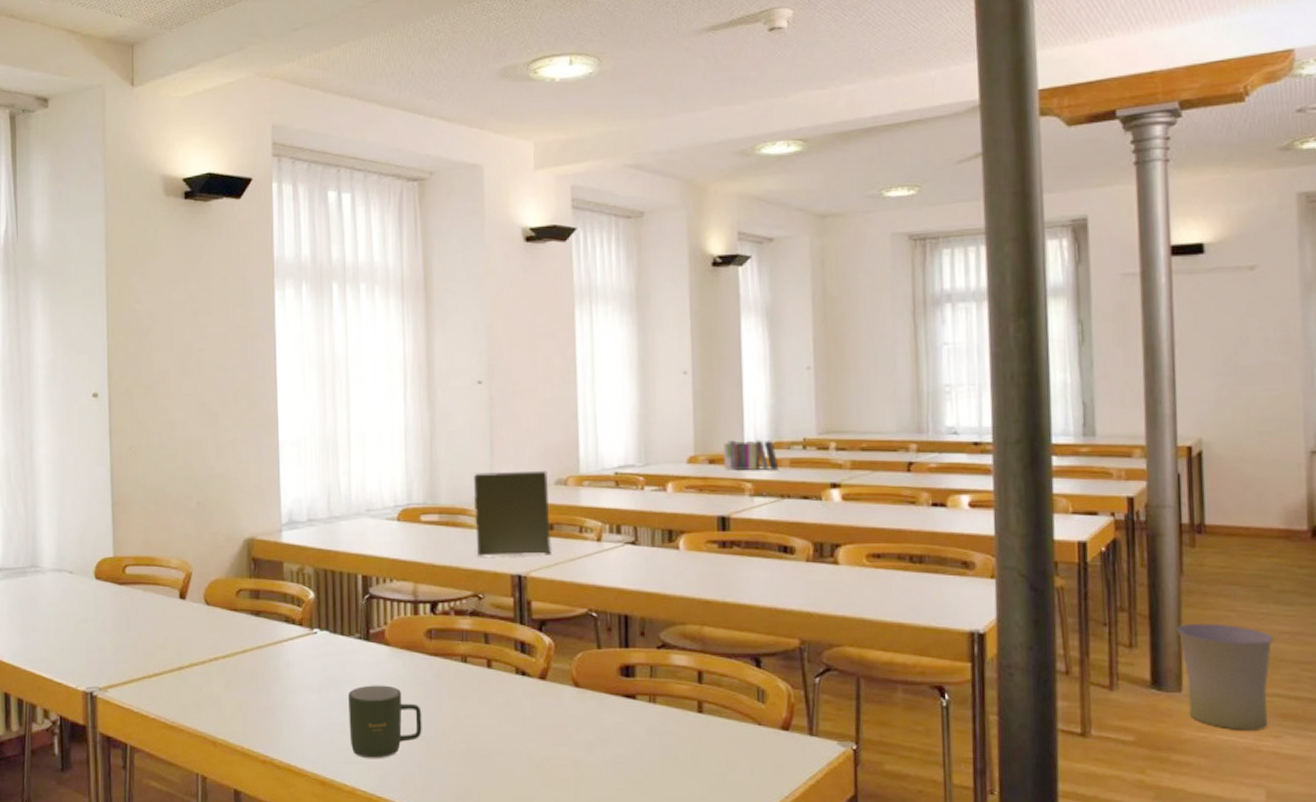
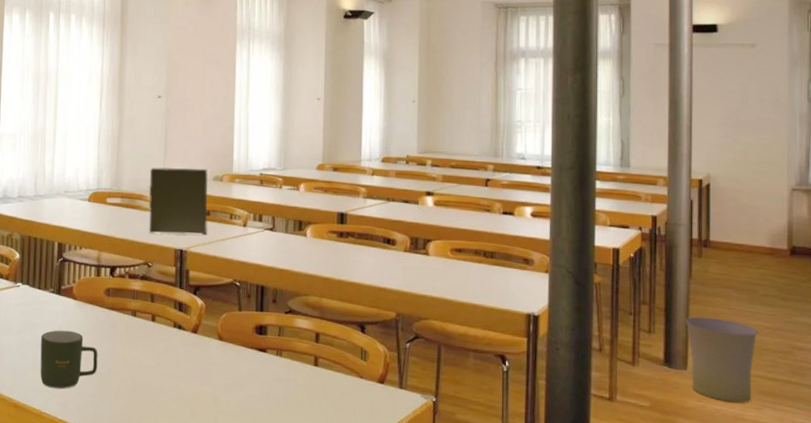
books: present [723,440,779,471] -> none [344,154,387,180]

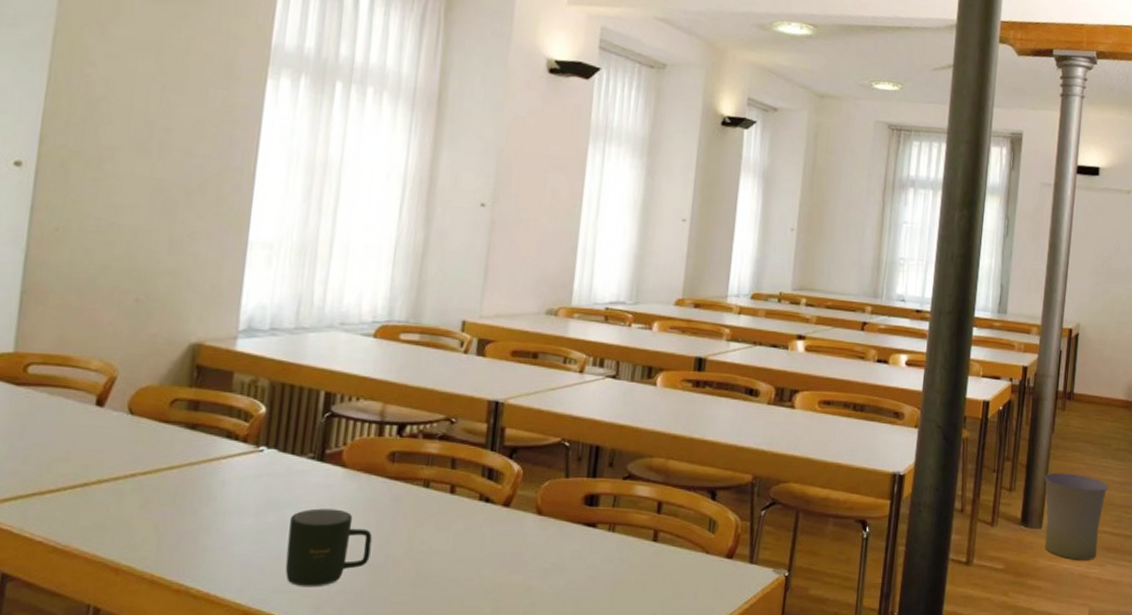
binder: present [149,167,208,235] -> none [456,295,539,383]

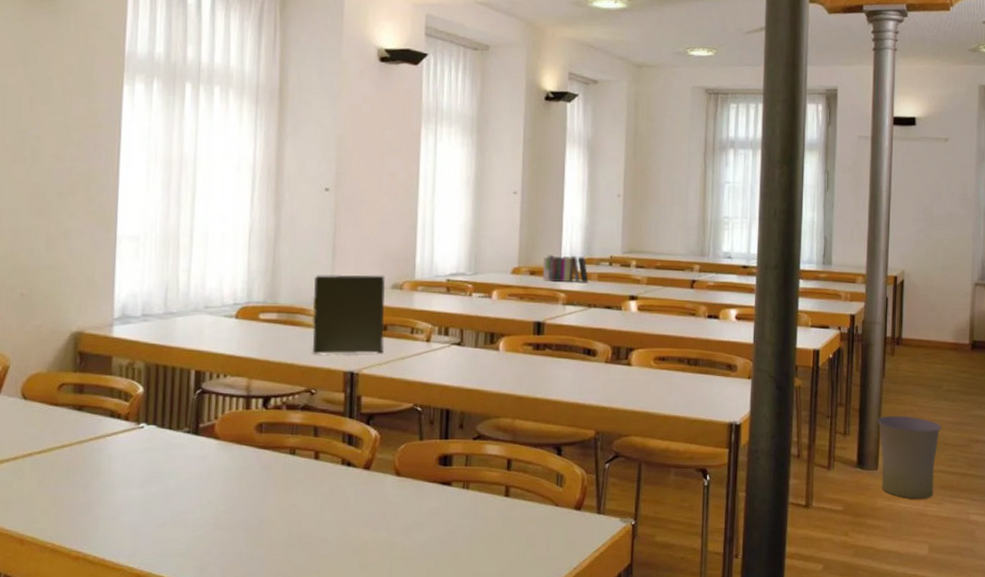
mug: present [285,508,372,588] -> none [170,478,247,551]
binder: none [456,295,539,383] -> present [312,274,385,355]
books: none [706,287,756,320] -> present [542,255,589,283]

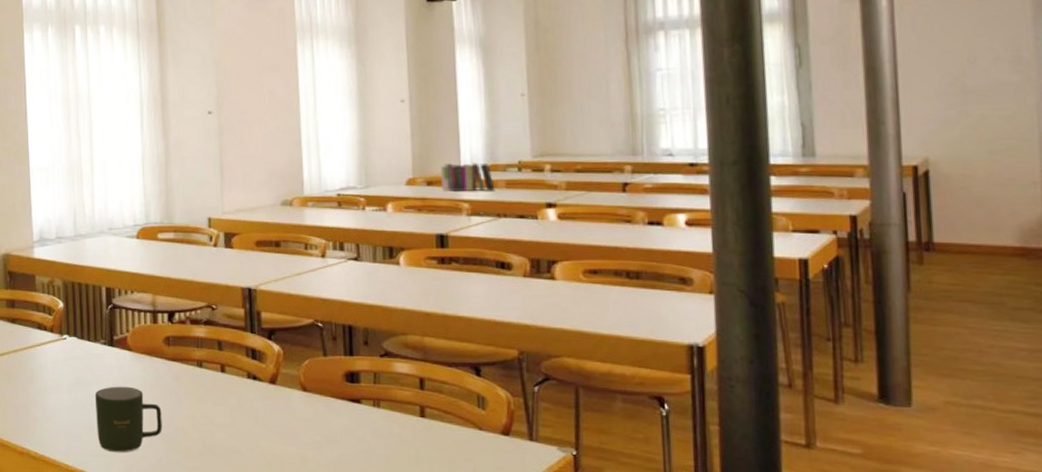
mug: none [170,478,247,551] -> present [95,386,163,453]
binder: present [312,274,385,355] -> none [205,192,280,271]
waste bin: present [877,416,941,499] -> none [905,339,1009,446]

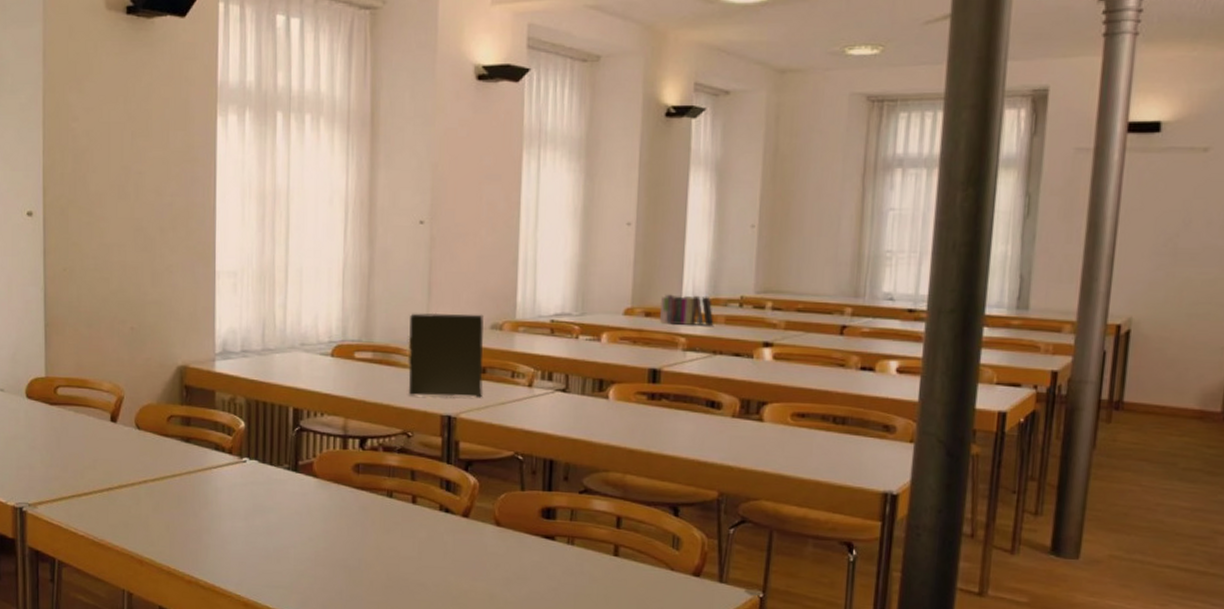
mug: present [95,386,163,453] -> none [274,514,346,585]
binder: none [205,192,280,271] -> present [408,312,484,398]

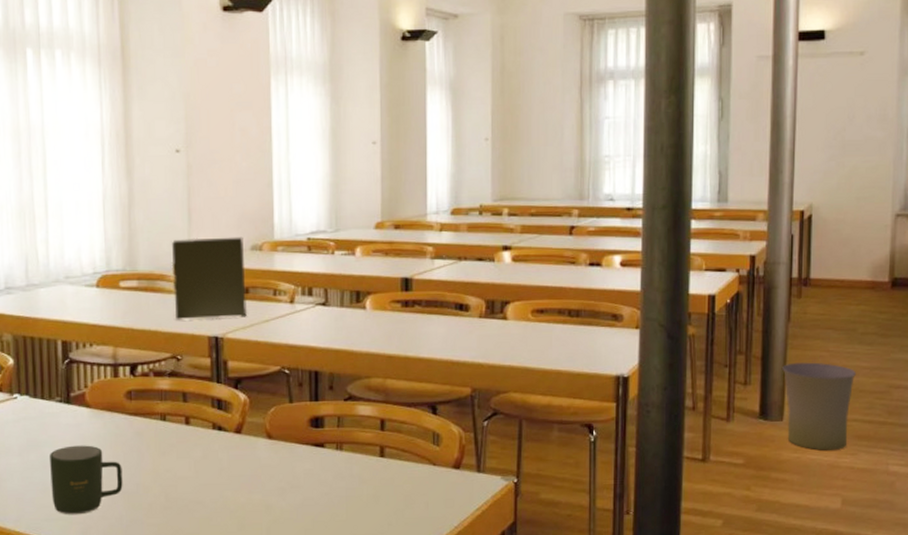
mug: none [274,514,346,585] -> present [50,445,123,515]
books: present [659,294,714,327] -> none [407,206,458,235]
waste bin: none [1082,495,1173,598] -> present [782,362,856,450]

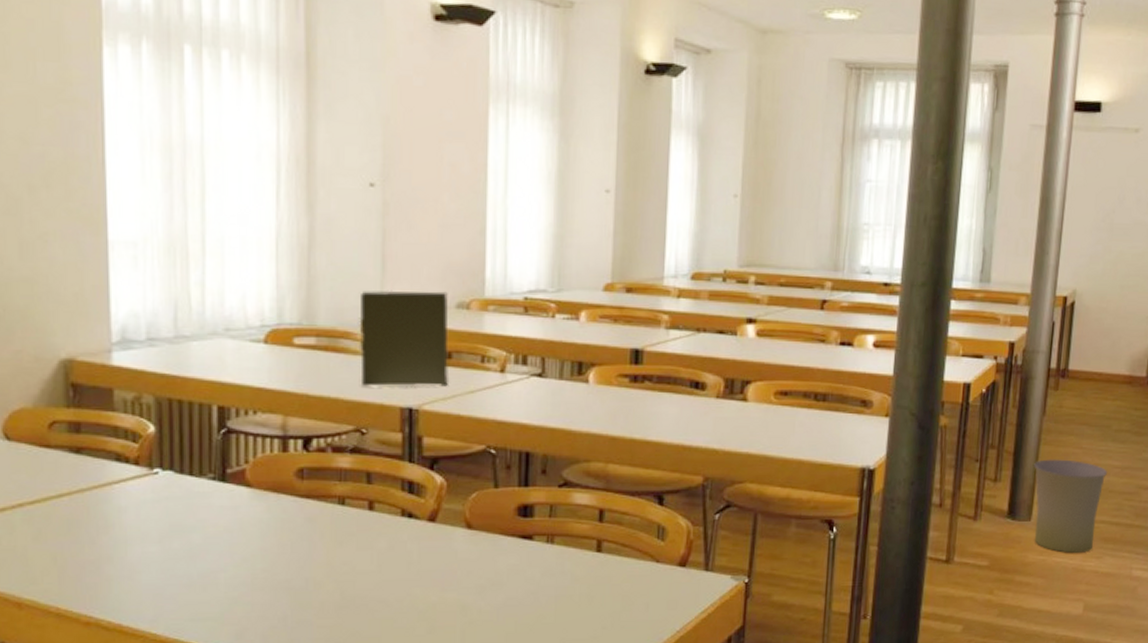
mug: present [50,445,123,515] -> none [198,532,289,615]

